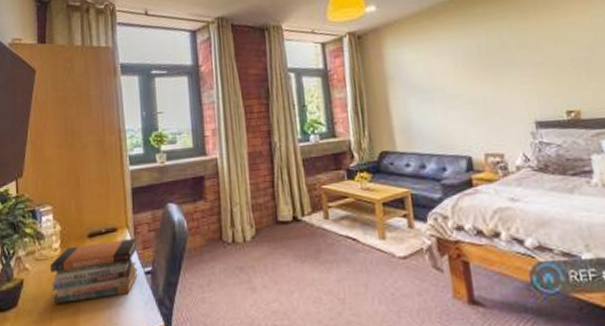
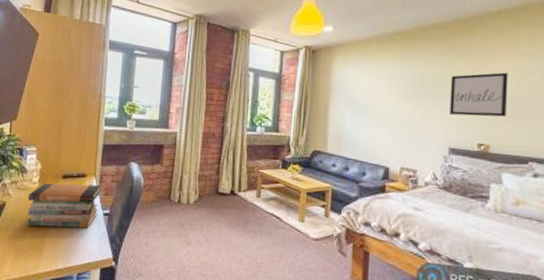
wall art: none [520,24,591,83] -> present [450,72,508,117]

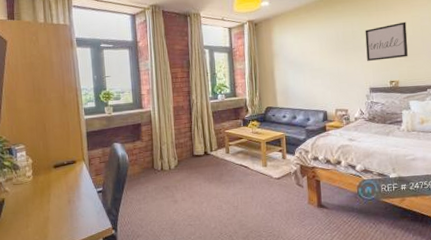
book stack: present [27,182,102,229] -> none [24,167,92,215]

